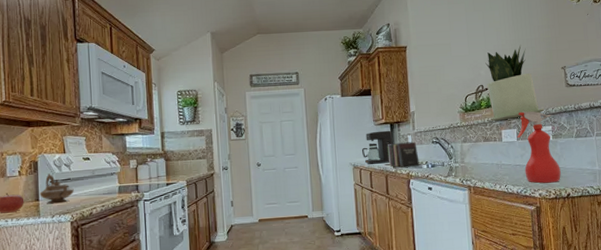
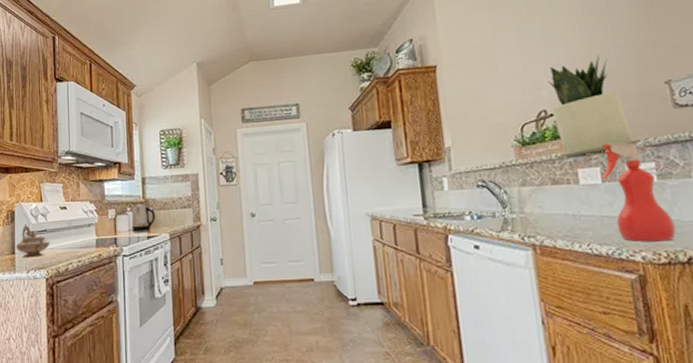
kettle: none [151,155,174,180] -> present [131,204,156,233]
coffee maker: present [362,130,393,164] -> none [382,171,423,215]
books: present [387,141,420,168] -> none [415,185,461,219]

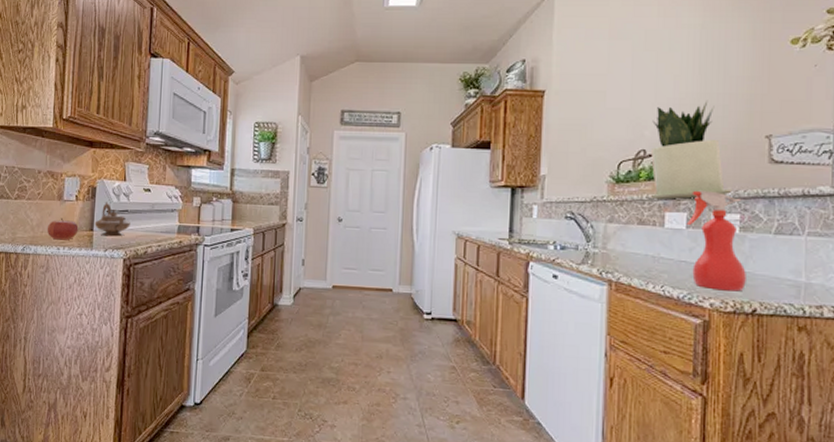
kettle: present [131,204,156,233] -> none [216,196,242,225]

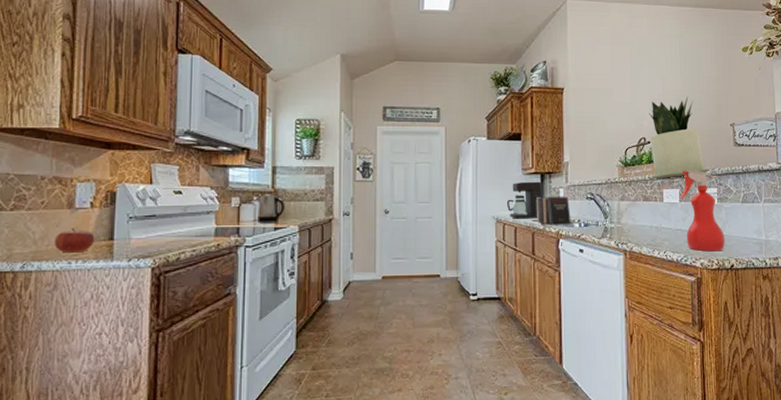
teapot: present [94,202,130,237] -> none [115,207,159,245]
kettle: none [216,196,242,225] -> present [258,194,286,224]
coffee maker: none [470,195,513,237] -> present [507,181,543,219]
books: none [504,212,545,246] -> present [536,196,571,225]

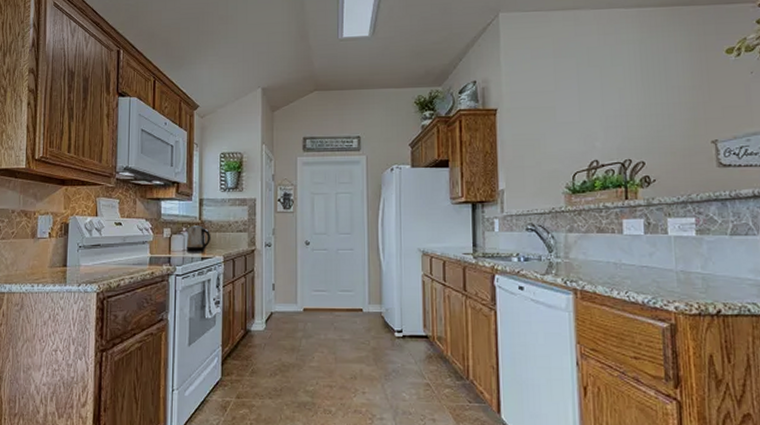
fruit: present [54,227,95,253] -> none [21,255,52,277]
coffee maker: present [507,181,543,219] -> none [434,211,475,252]
books: present [536,196,571,225] -> none [466,227,508,259]
planter: present [649,97,711,180] -> none [602,111,686,208]
spray bottle: present [679,170,725,252] -> none [644,196,708,294]

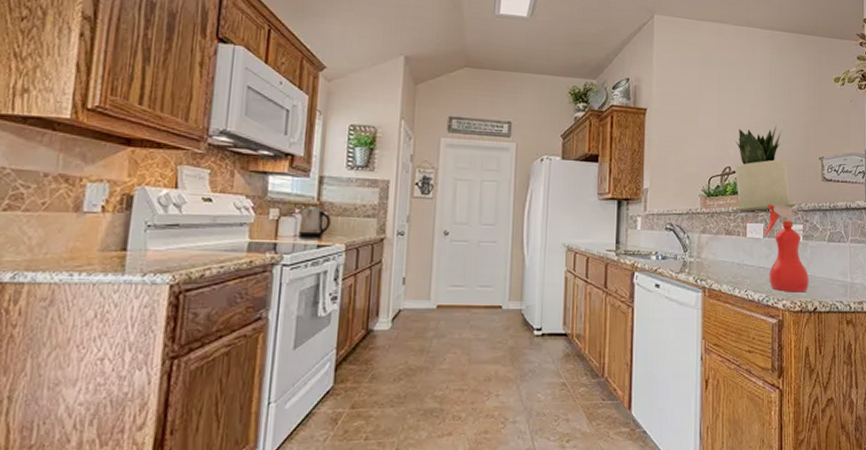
planter: none [602,111,686,208] -> present [735,126,797,213]
spray bottle: none [644,196,708,294] -> present [763,204,809,293]

